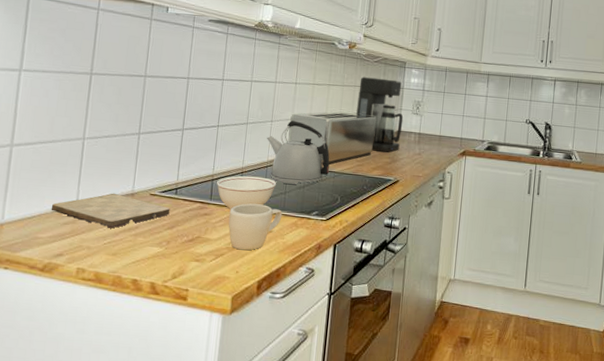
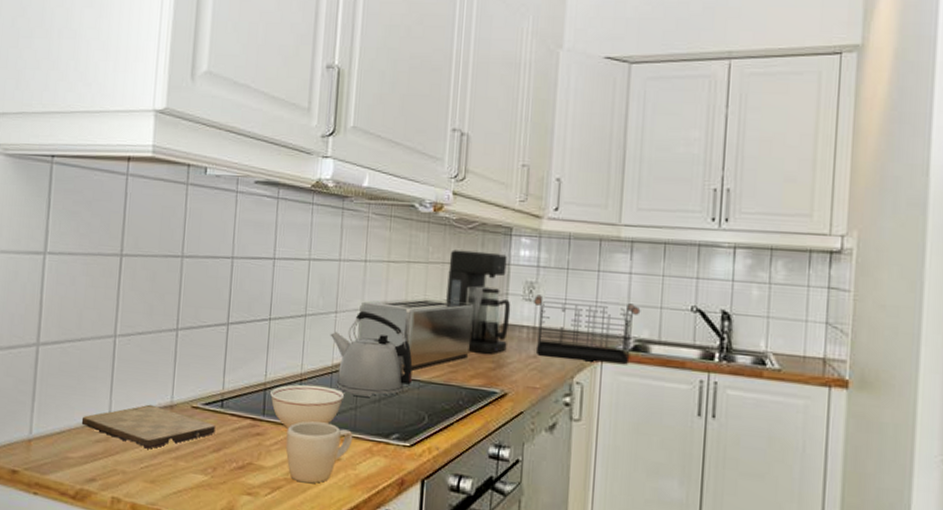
dish rack: none [420,110,493,160] -> present [534,295,641,365]

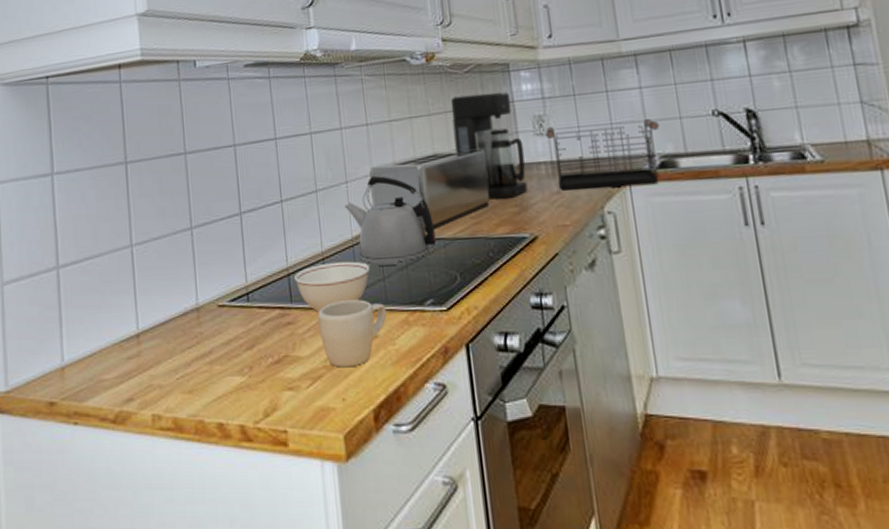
cutting board: present [81,404,216,449] -> none [111,310,246,358]

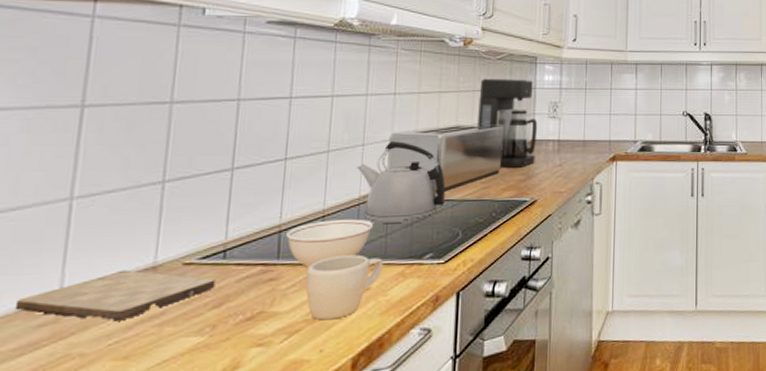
cutting board: none [111,310,246,358] -> present [14,270,216,322]
dish rack: present [546,119,660,192] -> none [558,112,645,165]

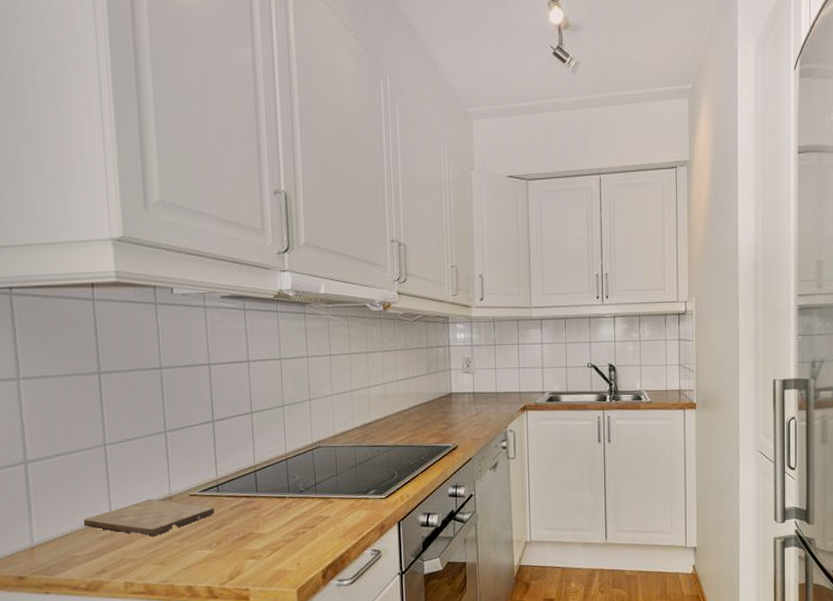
bowl: present [286,219,374,268] -> none [260,461,326,500]
mug: present [305,254,384,321] -> none [279,490,338,541]
kettle: present [356,141,446,223] -> none [307,396,381,465]
toaster: present [389,123,504,193] -> none [331,379,425,440]
coffee maker: present [478,78,538,169] -> none [400,338,454,419]

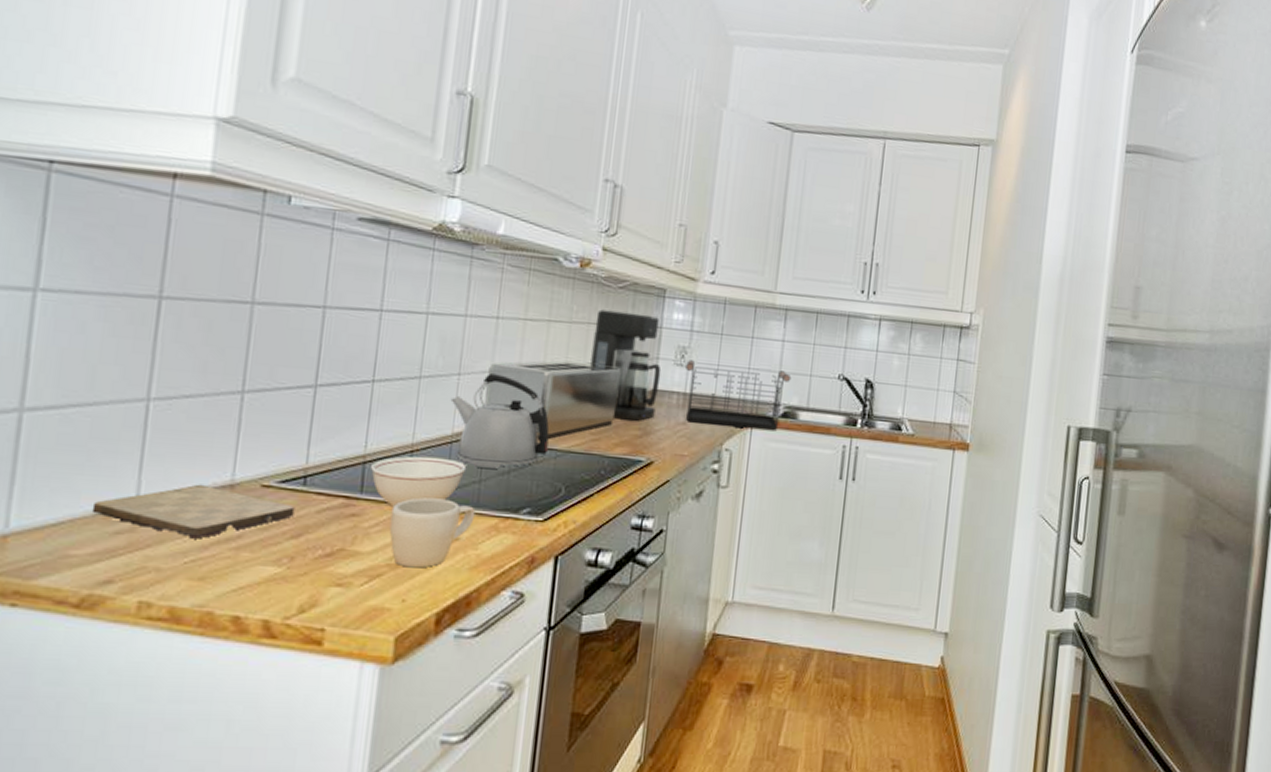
bowl: none [260,461,326,500] -> present [371,456,467,507]
mug: none [279,490,338,541] -> present [389,497,476,568]
kettle: none [307,396,381,465] -> present [450,374,550,469]
toaster: none [331,379,425,440] -> present [486,360,621,440]
coffee maker: none [400,338,454,419] -> present [590,309,662,422]
dish rack: none [471,366,552,415] -> present [686,360,792,432]

